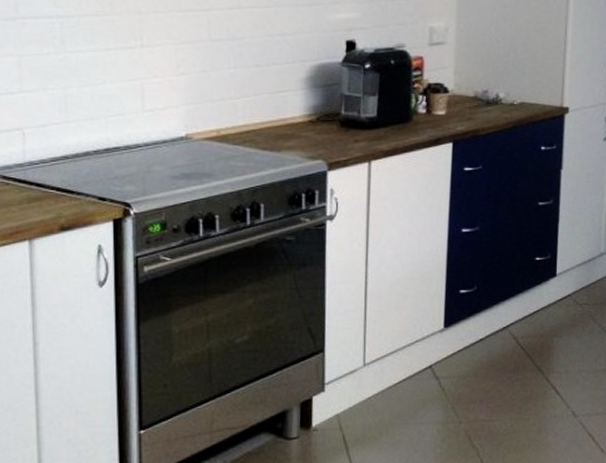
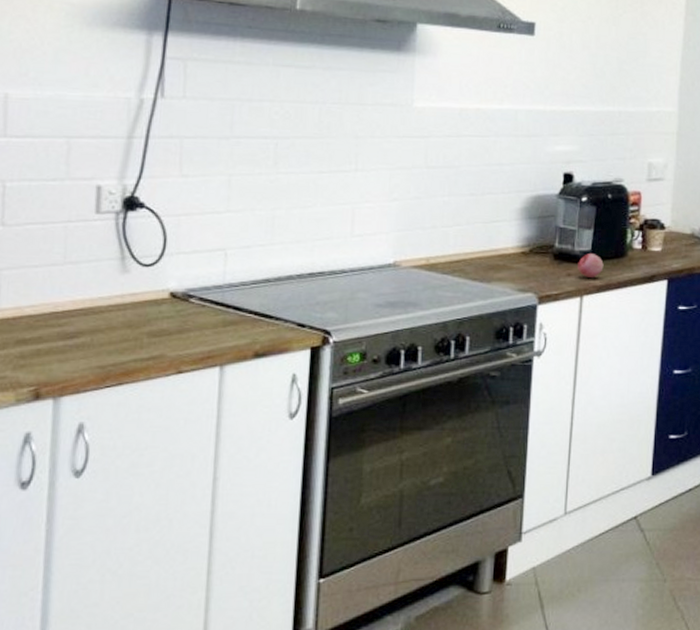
fruit: none [364,118,390,144] -> present [578,252,604,279]

